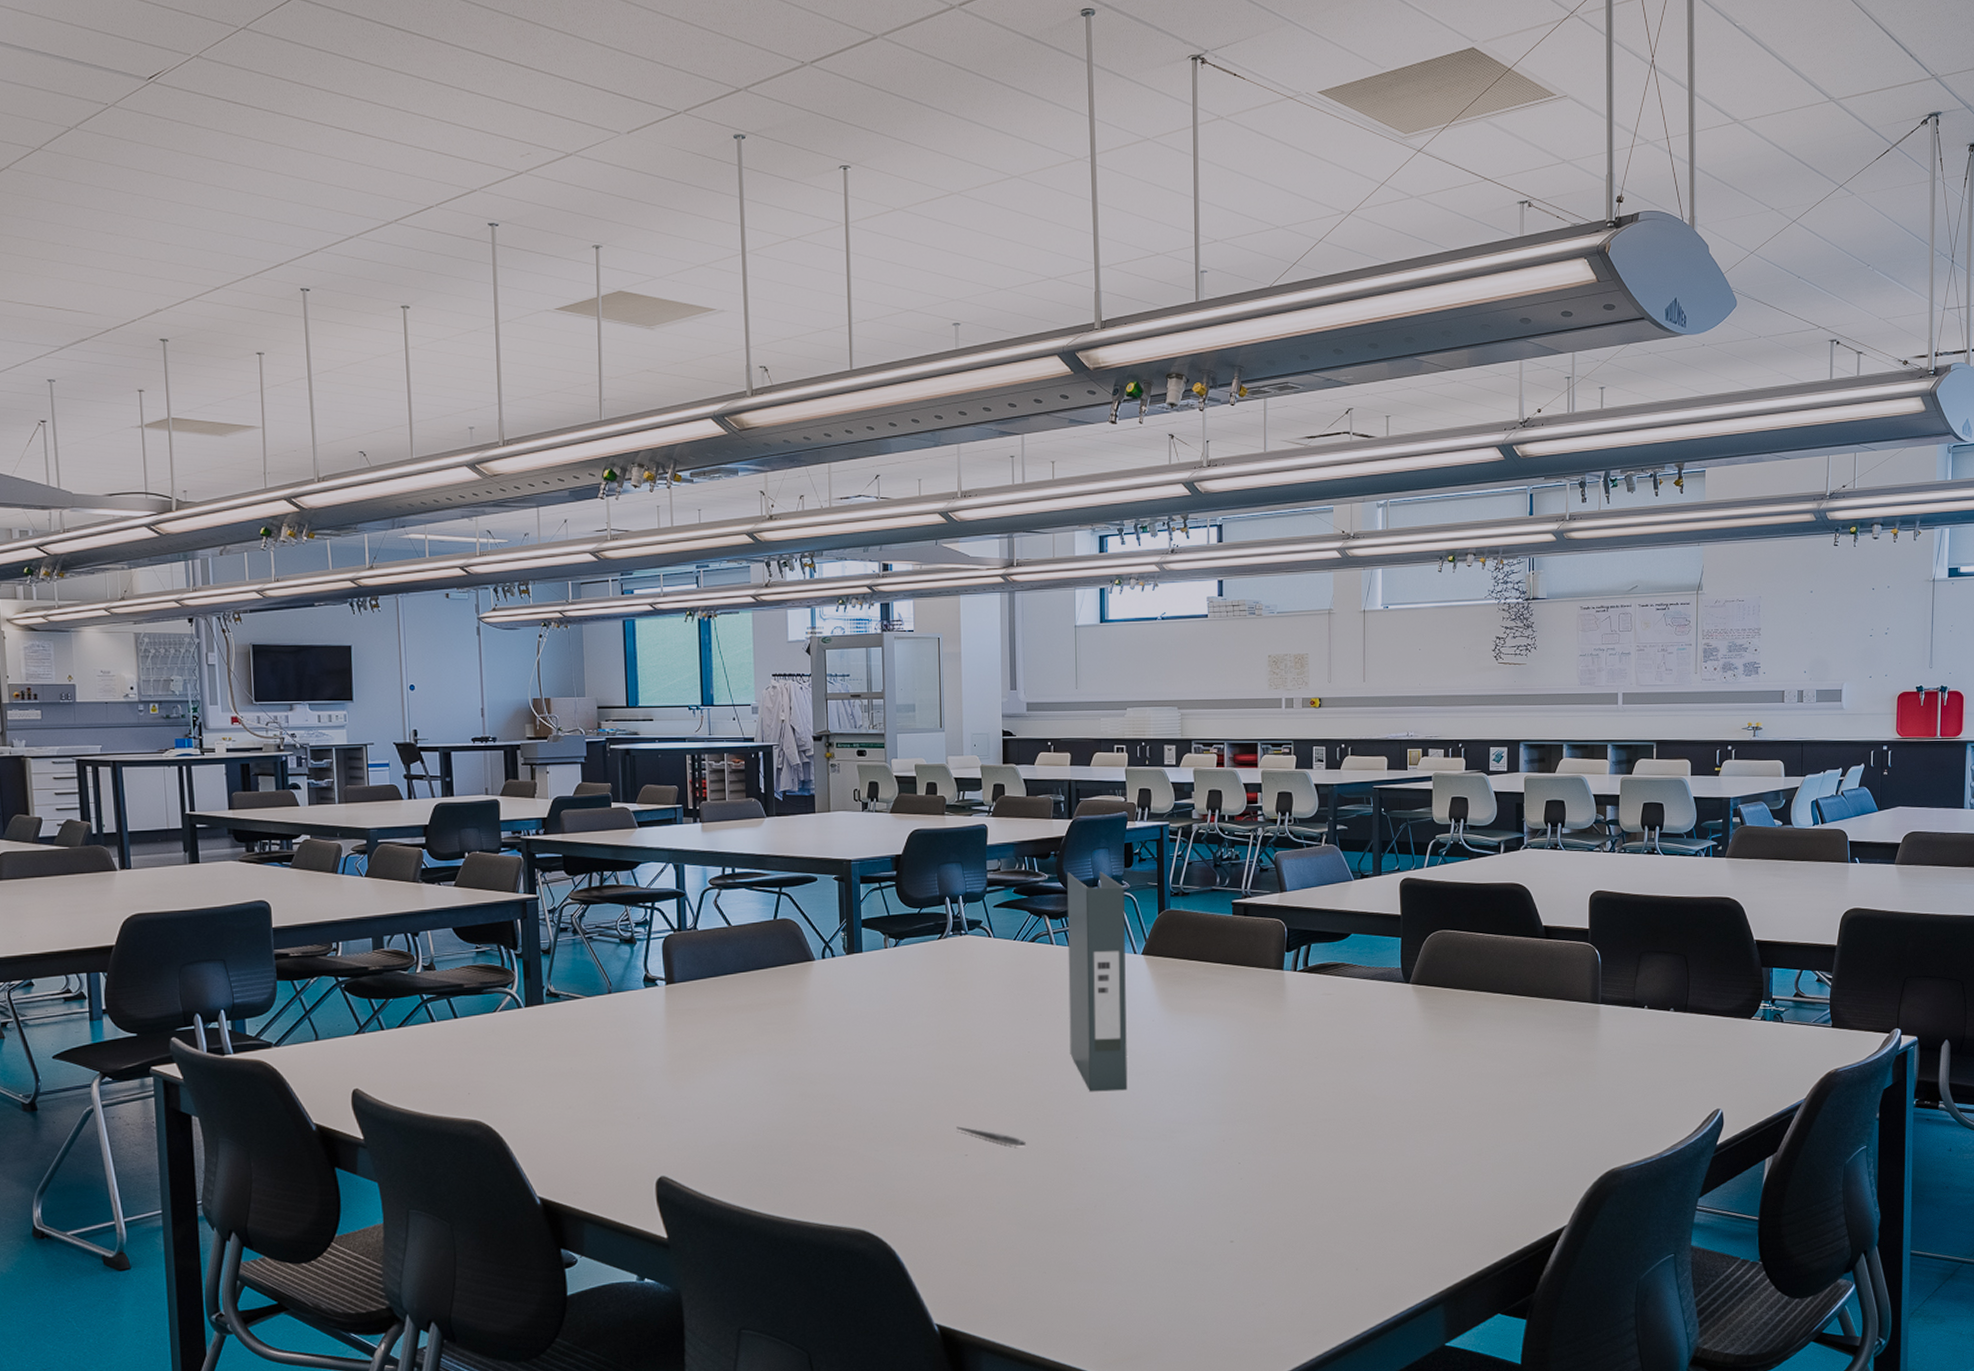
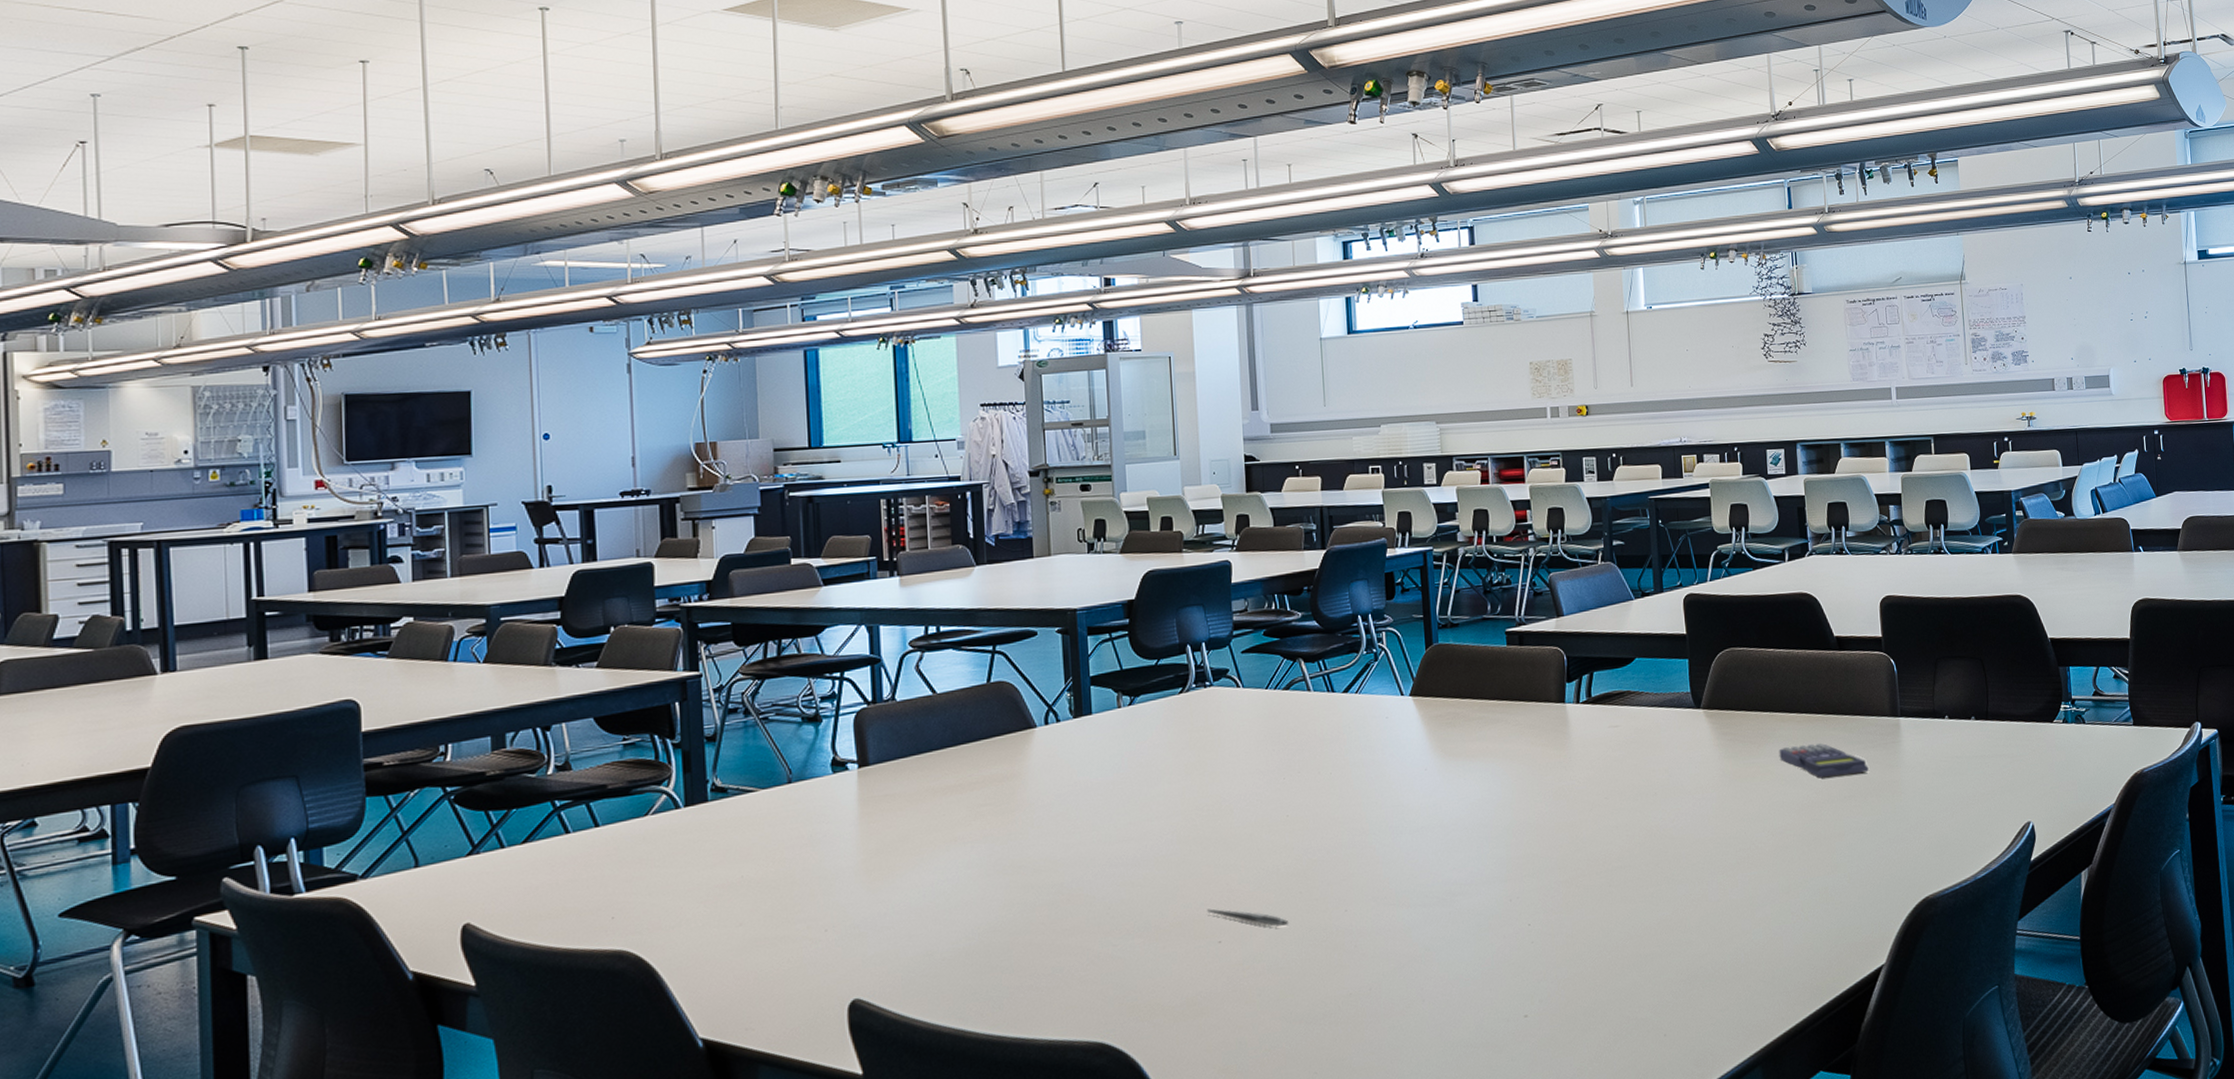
binder: present [1067,871,1128,1092] -> none [1323,605,1401,857]
calculator: none [1481,1022,1566,1053] -> present [1779,743,1869,777]

